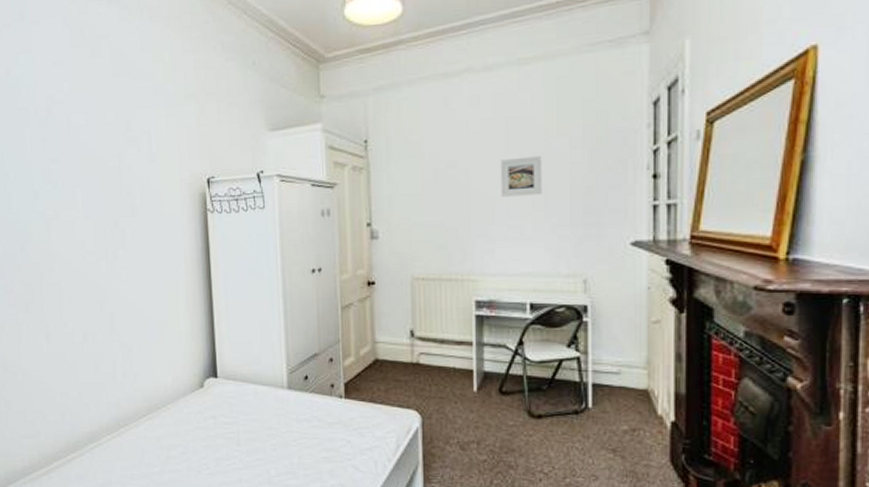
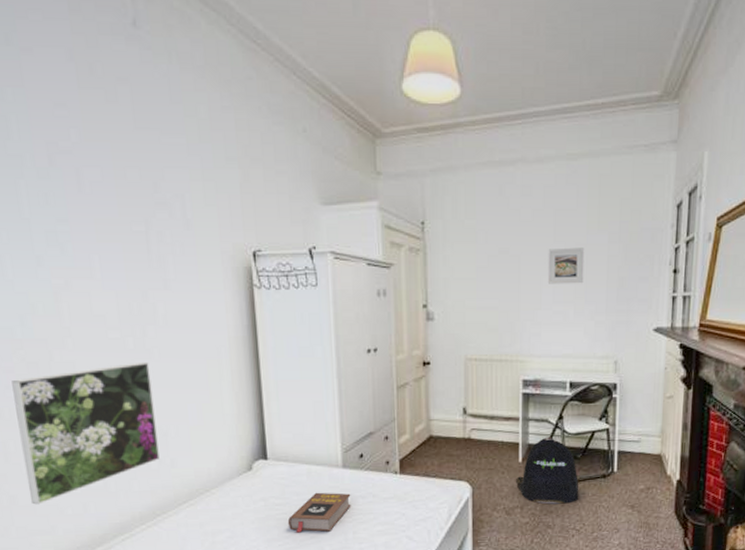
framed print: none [12,282,124,411] -> present [12,361,160,505]
book: none [235,413,296,454] -> present [287,492,351,533]
backpack: none [471,364,546,442] -> present [516,436,579,504]

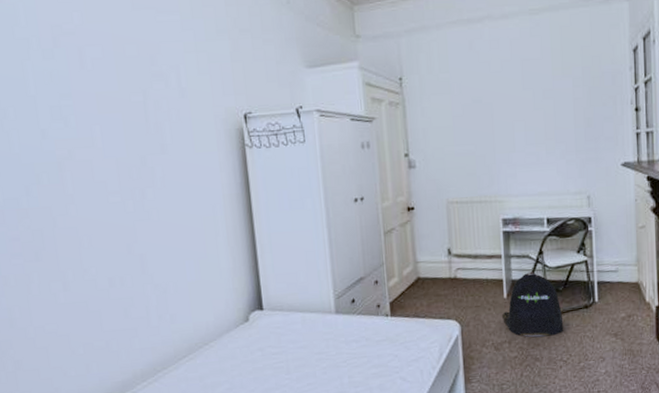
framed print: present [12,361,160,505] -> none [17,222,160,368]
book: present [287,492,351,533] -> none [284,338,346,381]
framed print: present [547,247,585,284] -> none [518,93,553,128]

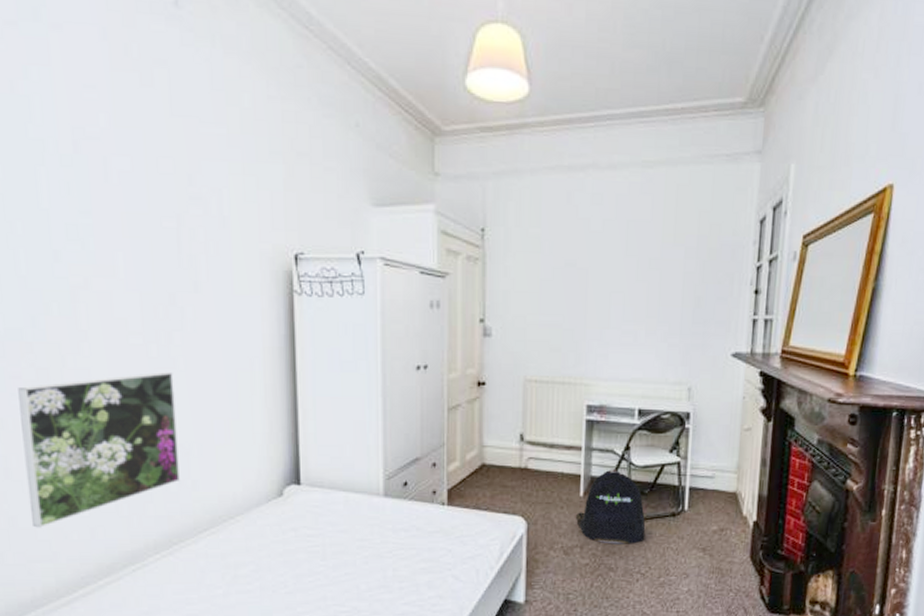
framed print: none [17,222,160,368] -> present [18,371,180,528]

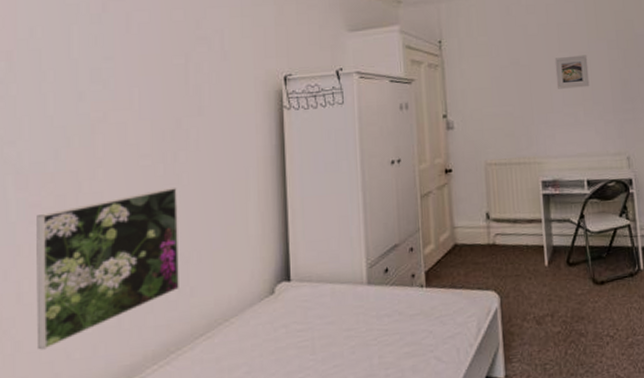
backpack: present [576,469,646,544] -> none [544,237,609,310]
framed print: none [617,262,659,302] -> present [554,55,590,89]

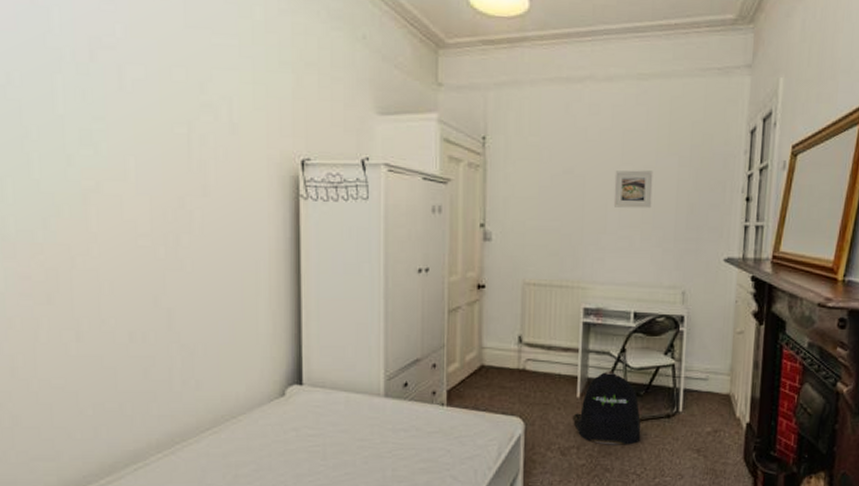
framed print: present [36,187,179,350] -> none [27,272,184,427]
backpack: none [544,237,609,310] -> present [573,371,641,445]

